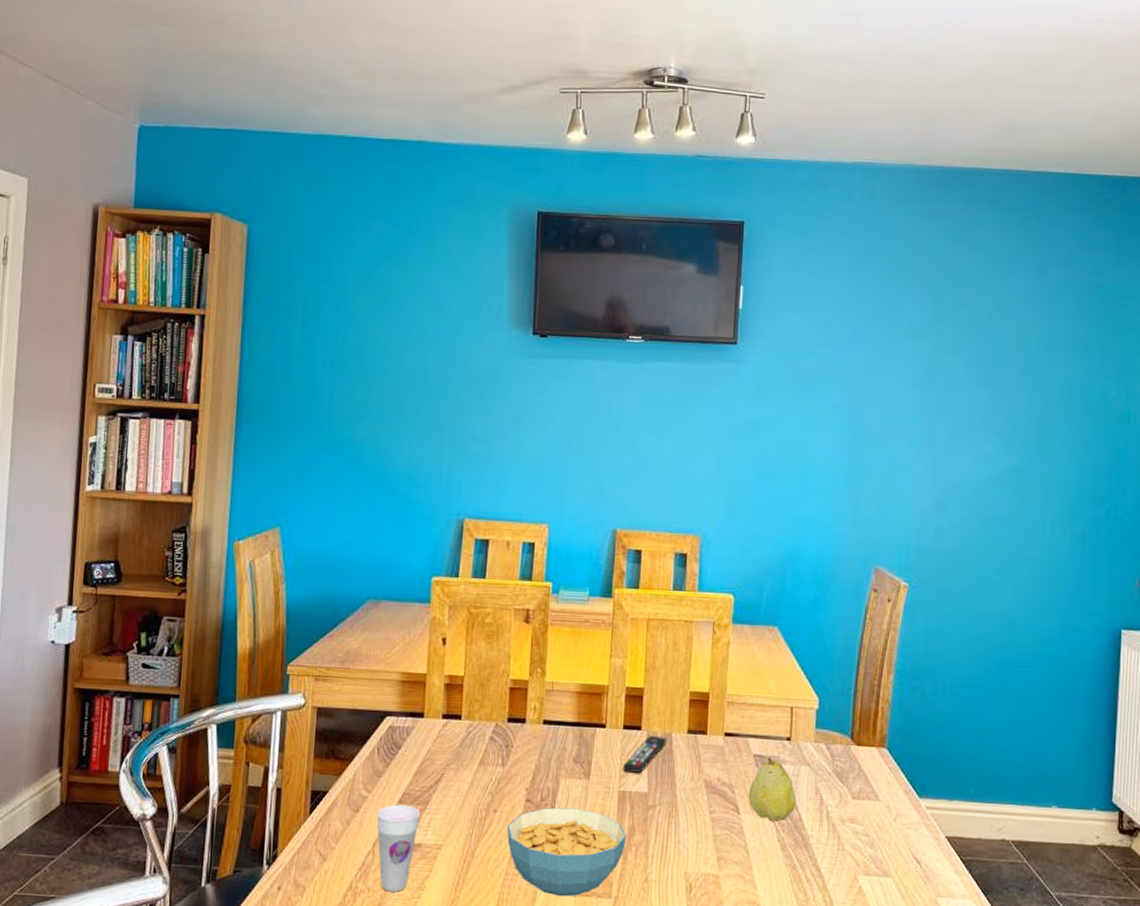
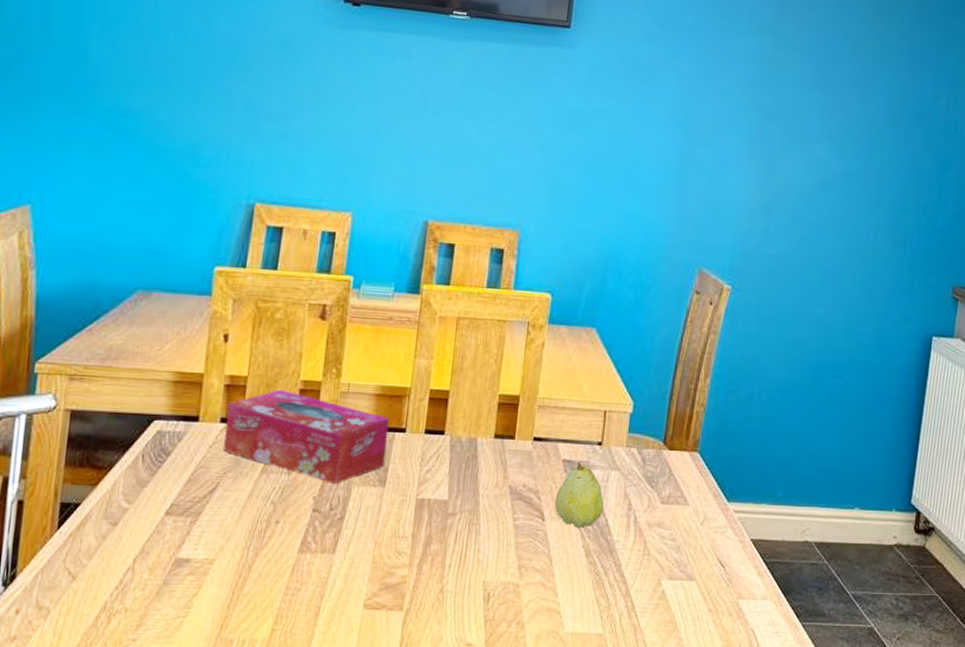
cup: present [377,804,421,892] -> none [138,516,191,612]
tissue box: none [445,688,591,777] -> present [222,389,390,485]
cereal bowl: present [507,807,627,897] -> none [289,517,423,611]
remote control: present [623,735,667,774] -> none [422,440,471,481]

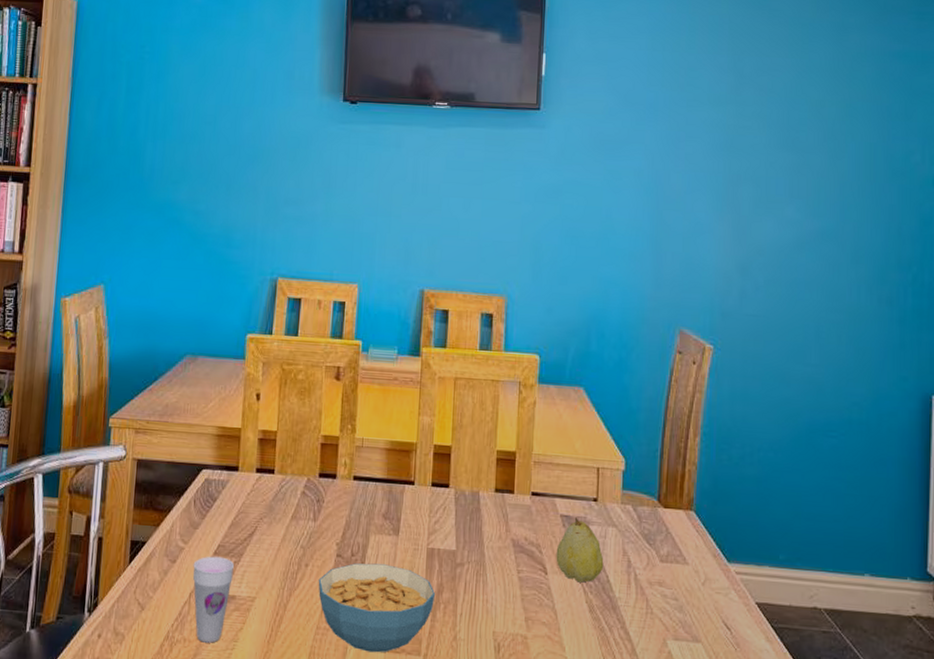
cup: none [138,516,191,612] -> present [193,556,235,643]
tissue box: present [222,389,390,485] -> none [259,443,400,533]
cereal bowl: none [289,517,423,611] -> present [318,563,436,653]

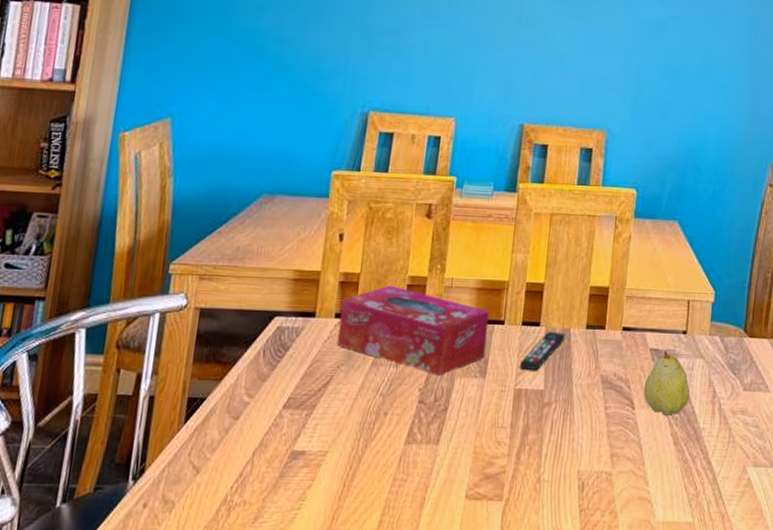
cup: present [193,556,235,643] -> none [258,410,306,504]
tissue box: none [259,443,400,533] -> present [336,285,490,377]
cereal bowl: present [318,563,436,653] -> none [397,408,521,501]
remote control: none [432,493,474,532] -> present [520,331,565,371]

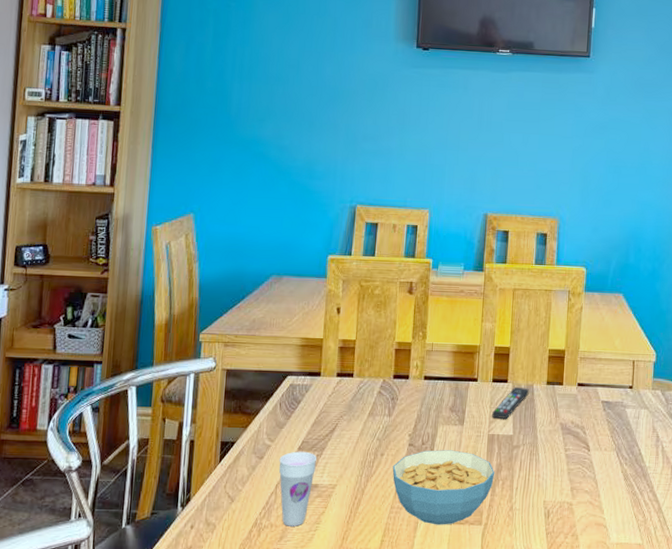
cup: none [258,410,306,504] -> present [279,451,318,527]
tissue box: present [336,285,490,377] -> none [339,349,465,424]
cereal bowl: none [397,408,521,501] -> present [392,450,495,525]
fruit: present [643,351,690,415] -> none [597,403,637,456]

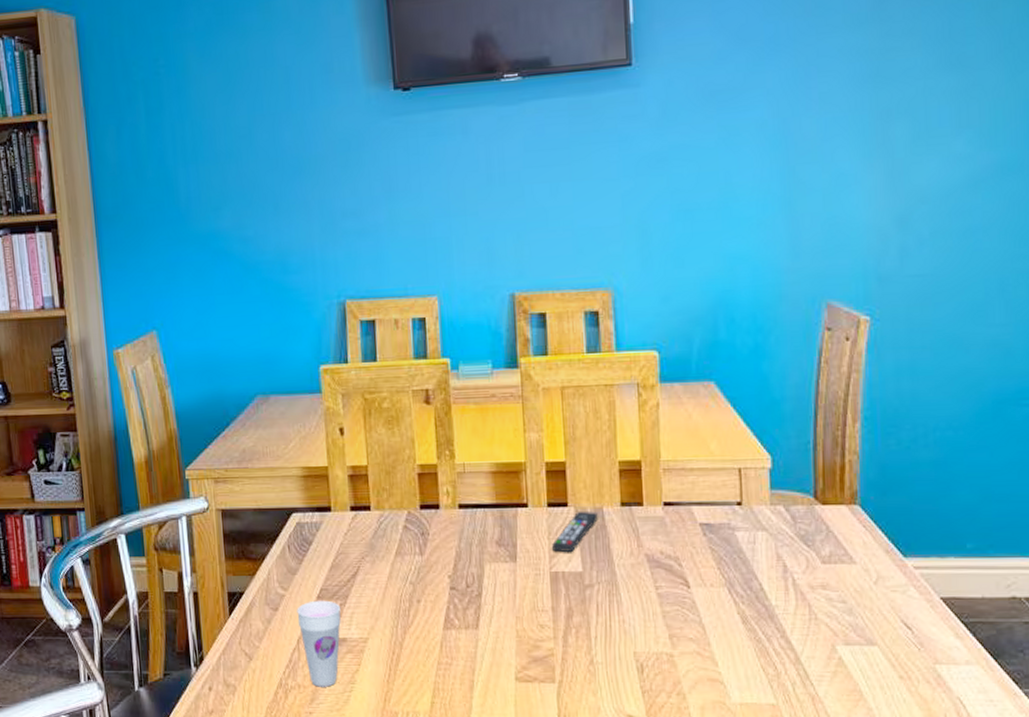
cereal bowl: present [392,450,495,525] -> none [433,593,565,684]

